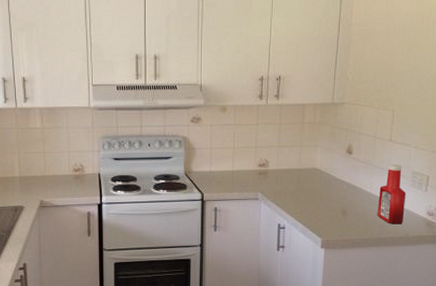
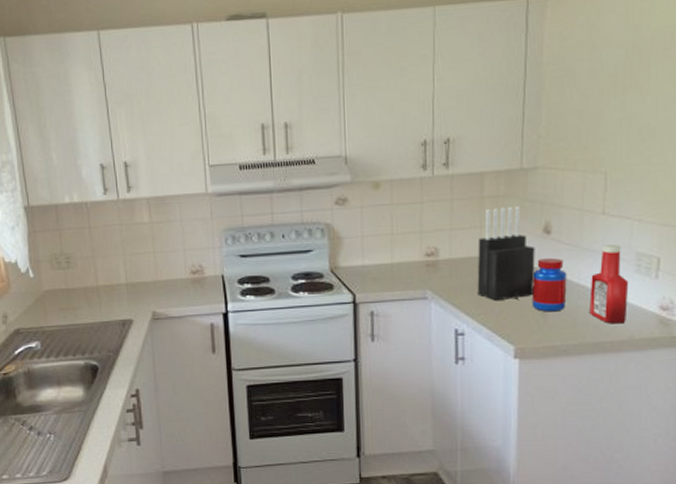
knife block: none [296,132,340,204] -> present [477,206,535,301]
jar: none [336,172,362,214] -> present [531,257,567,312]

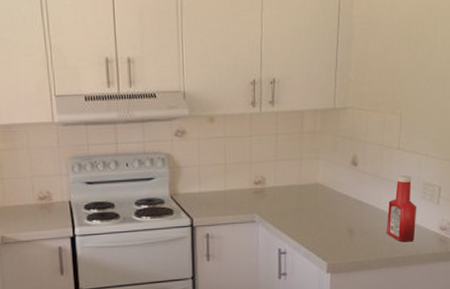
knife block: present [477,206,535,301] -> none [297,141,345,224]
jar: present [531,257,567,312] -> none [341,186,369,233]

